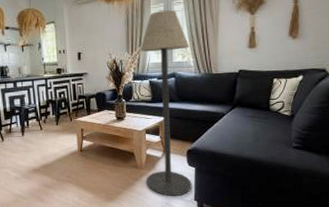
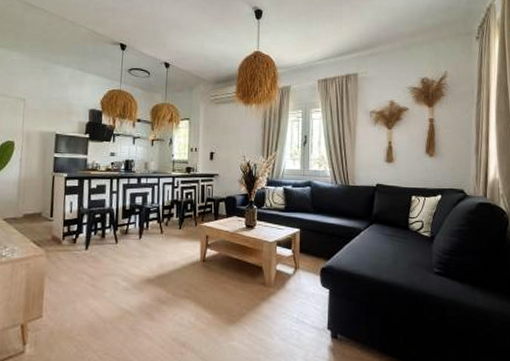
floor lamp: present [140,10,192,196] -> none [274,117,327,322]

